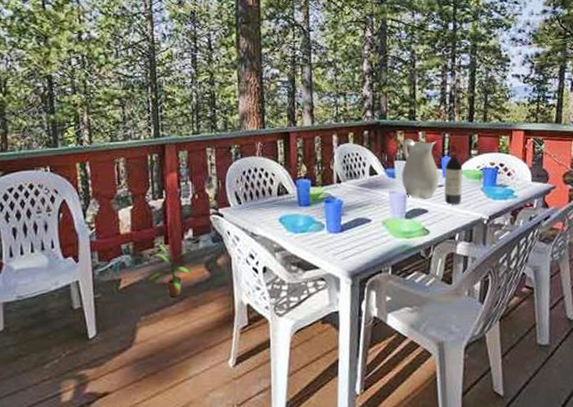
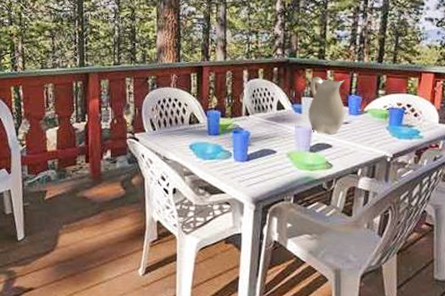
potted plant: present [147,243,192,298] -> none [69,161,109,210]
wine bottle: present [444,144,463,205] -> none [349,84,369,141]

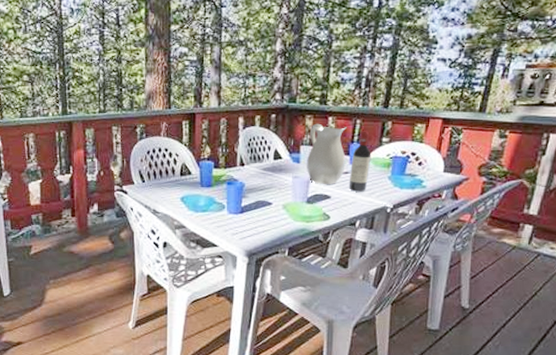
wine bottle: none [349,84,369,141] -> present [348,131,372,192]

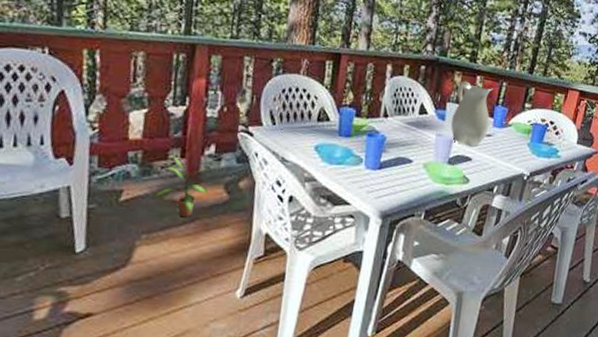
potted plant: none [55,215,97,265] -> present [154,156,209,218]
wine bottle: present [348,131,372,192] -> none [490,94,514,157]

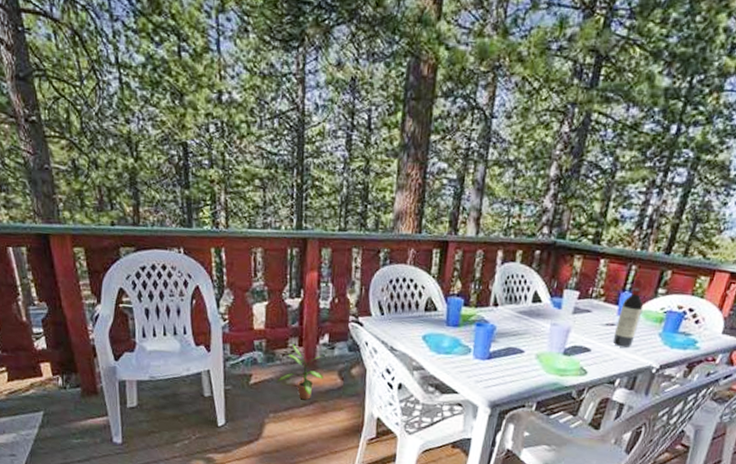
pitcher: present [450,80,493,146] -> none [567,265,620,336]
wine bottle: none [490,94,514,157] -> present [612,278,644,348]

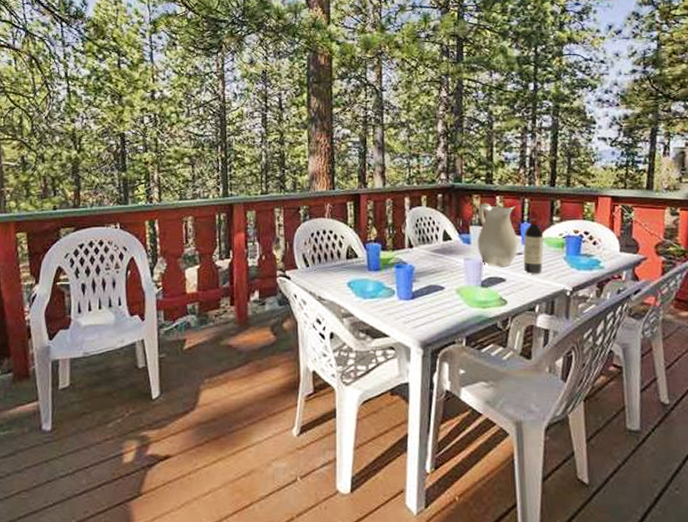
potted plant: present [278,344,324,400] -> none [211,304,257,361]
pitcher: none [567,265,620,336] -> present [477,203,518,266]

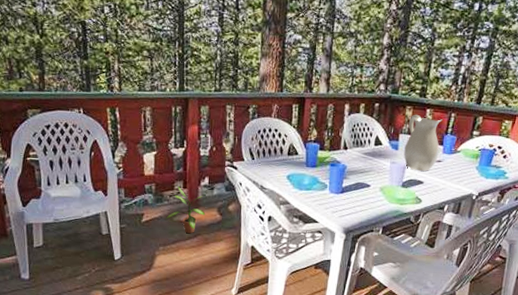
potted plant: none [211,304,257,361] -> present [166,187,206,234]
wine bottle: present [523,210,544,274] -> none [440,124,463,180]

